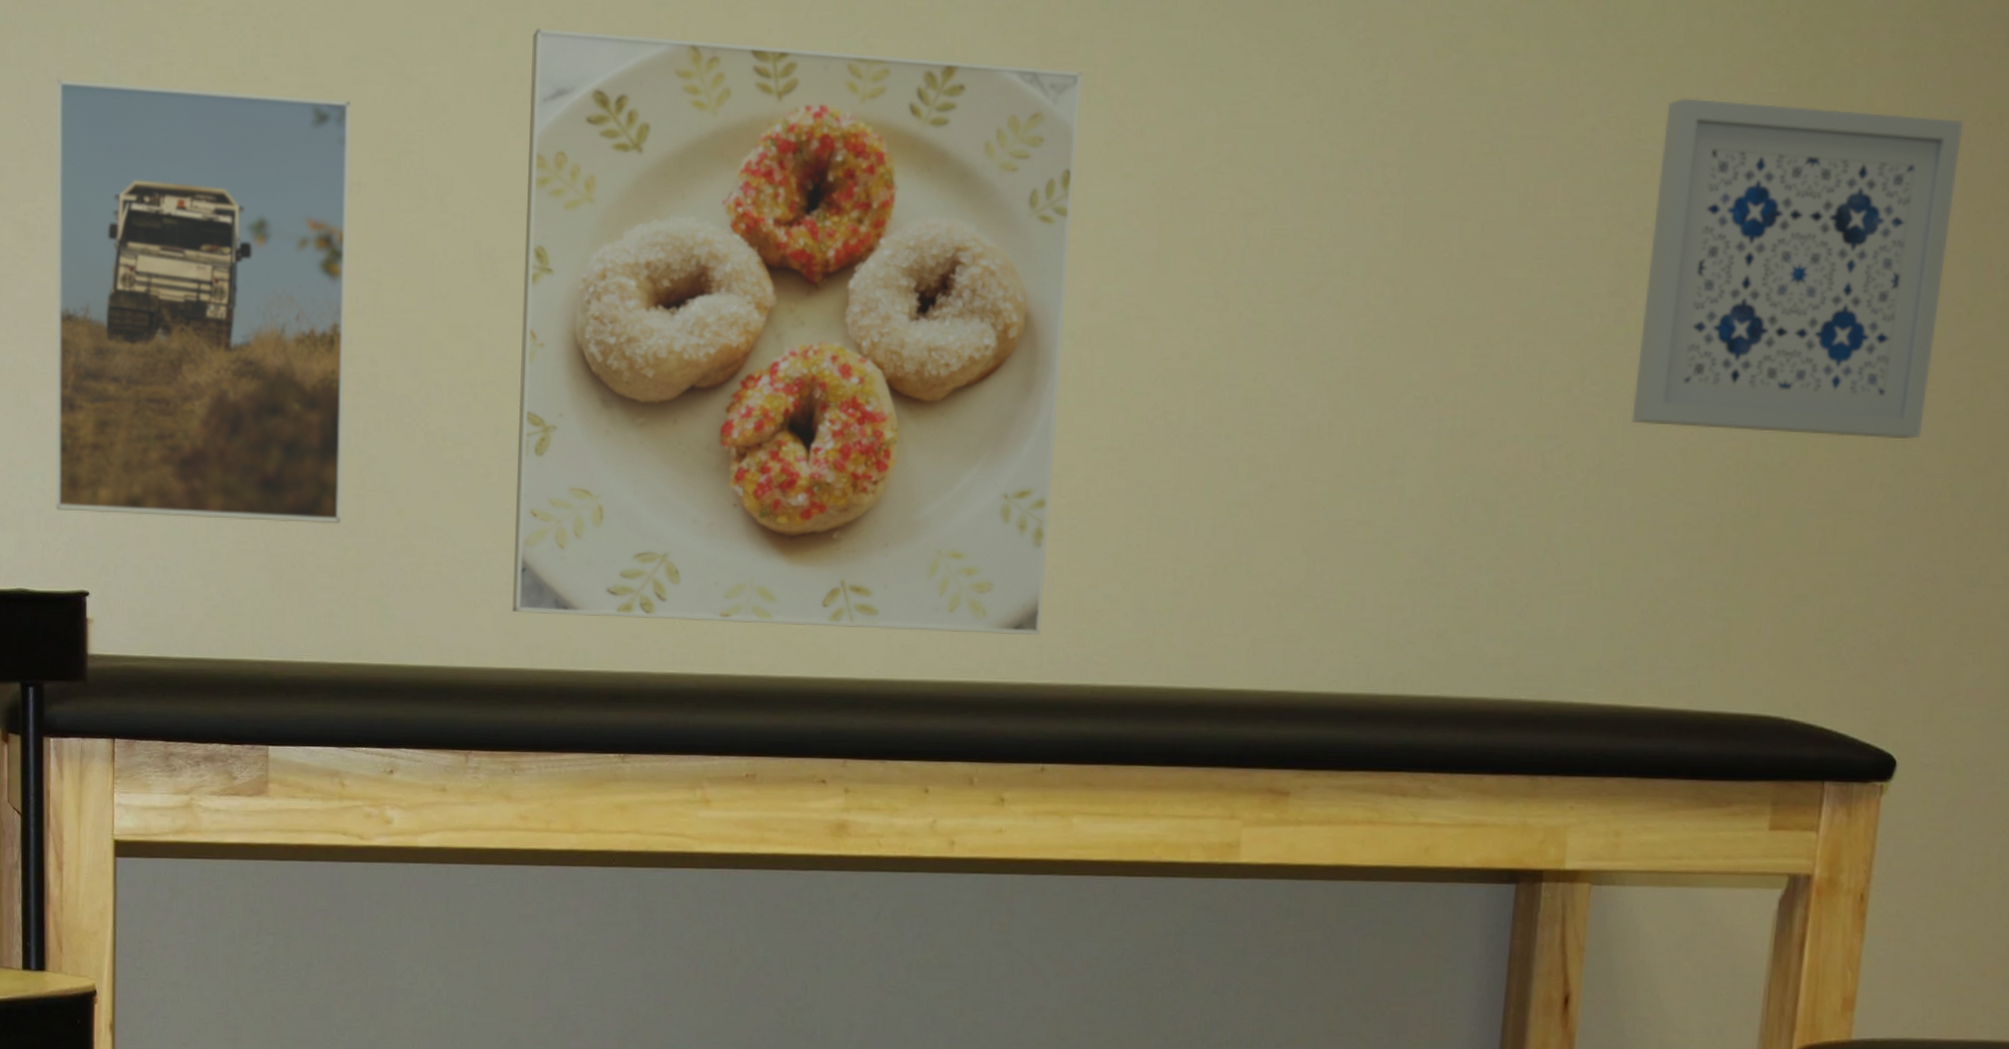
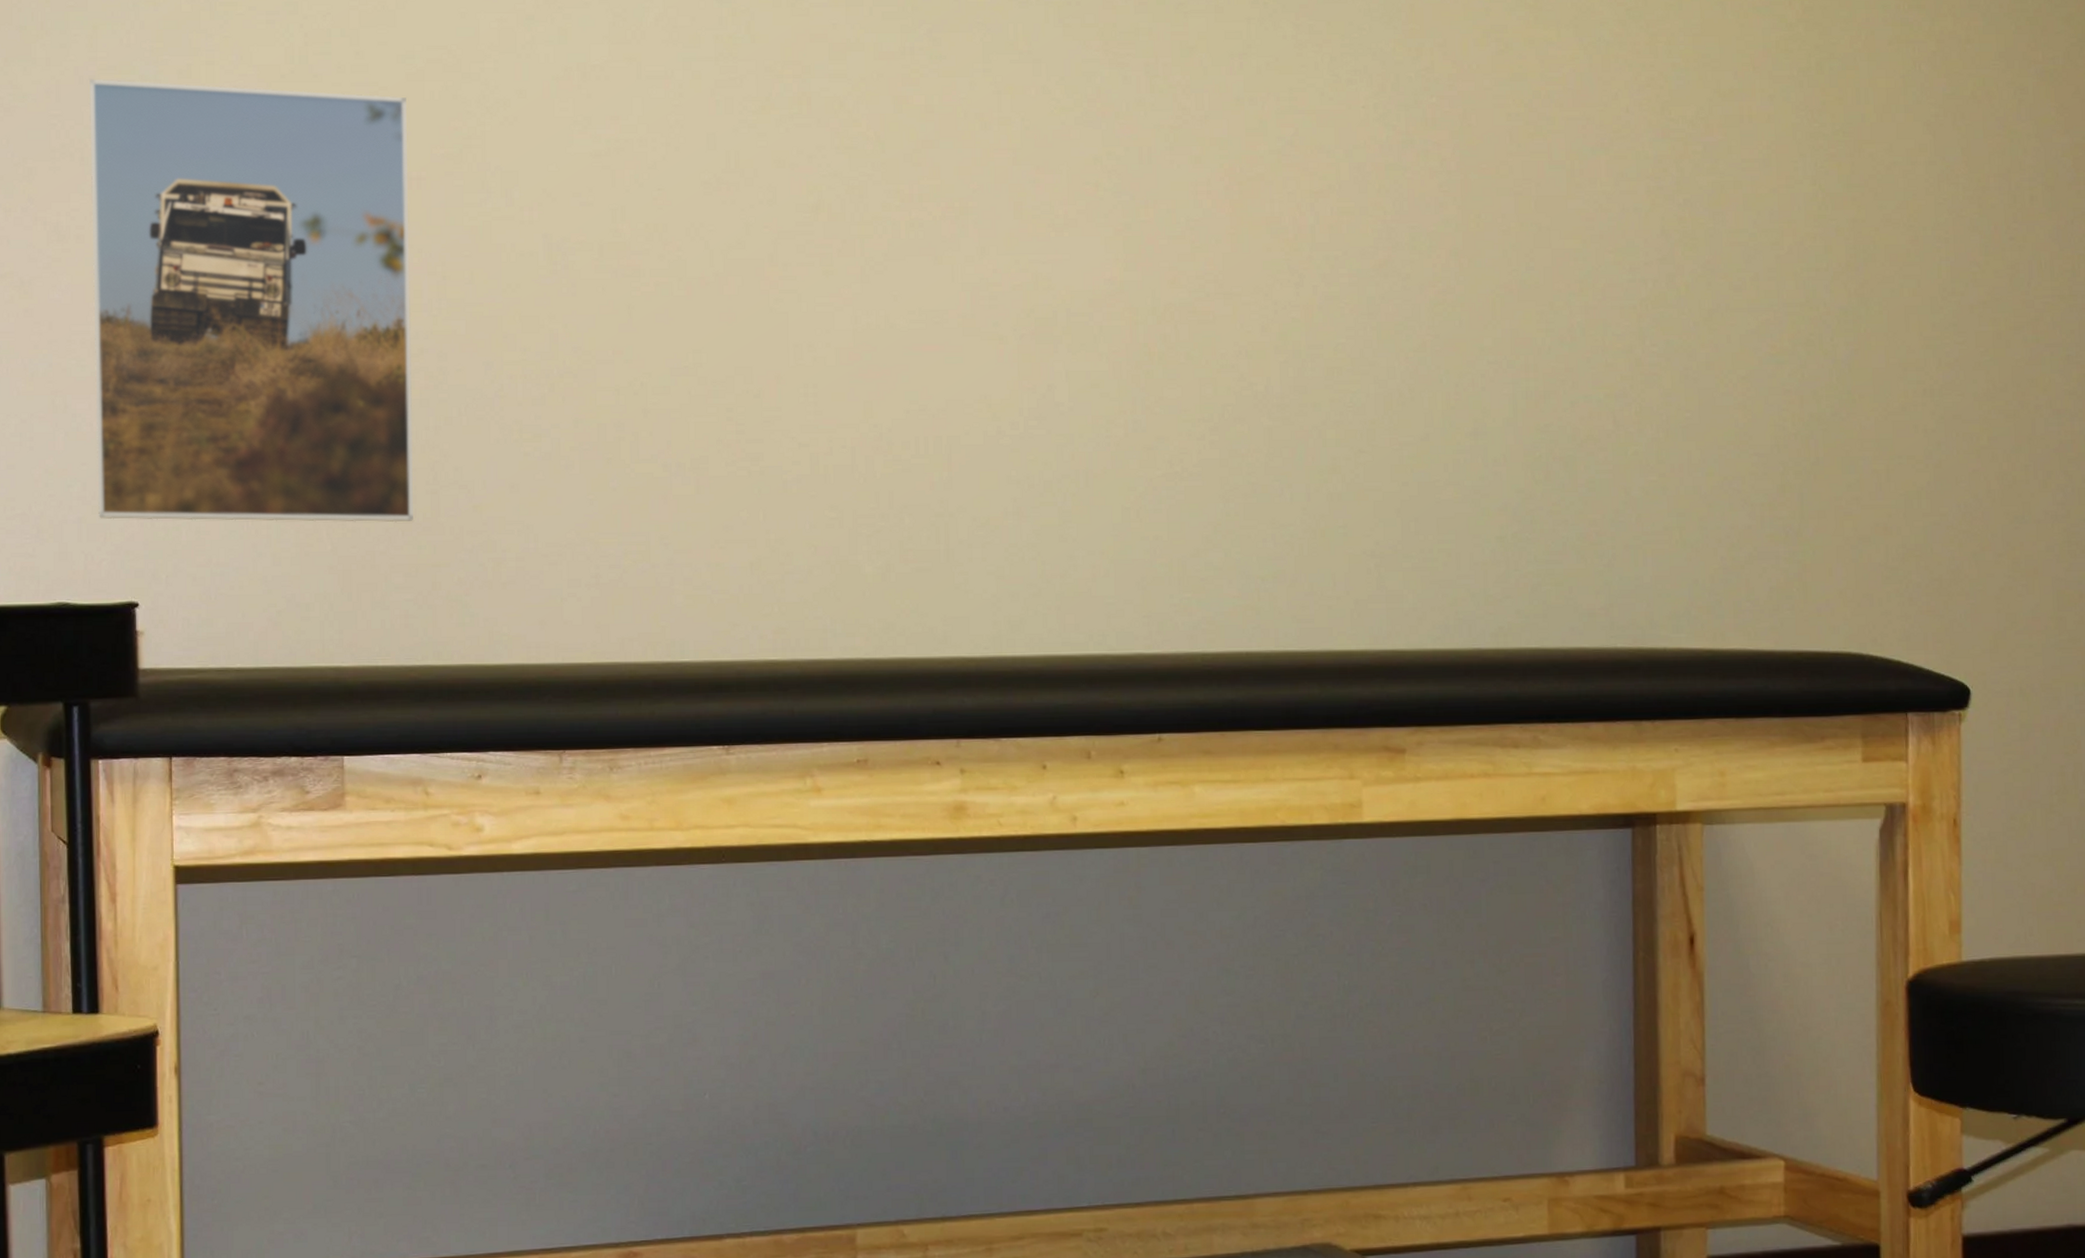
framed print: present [512,27,1083,636] -> none [593,24,1148,607]
wall art: present [1631,98,1964,440] -> none [1691,81,1957,389]

